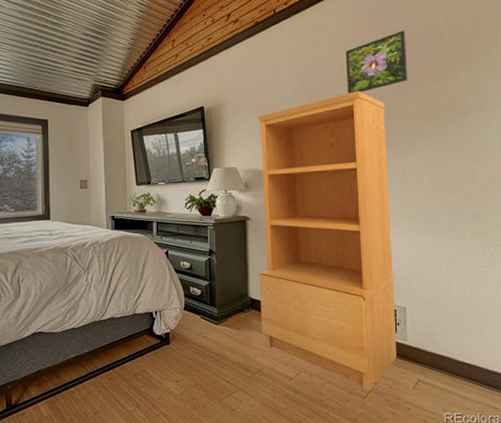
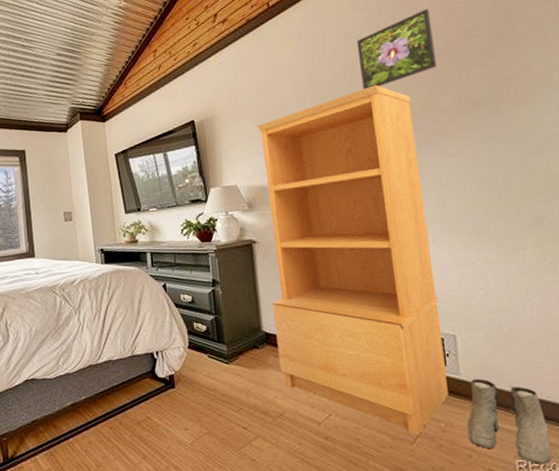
boots: none [409,344,472,416] -> present [466,378,552,464]

